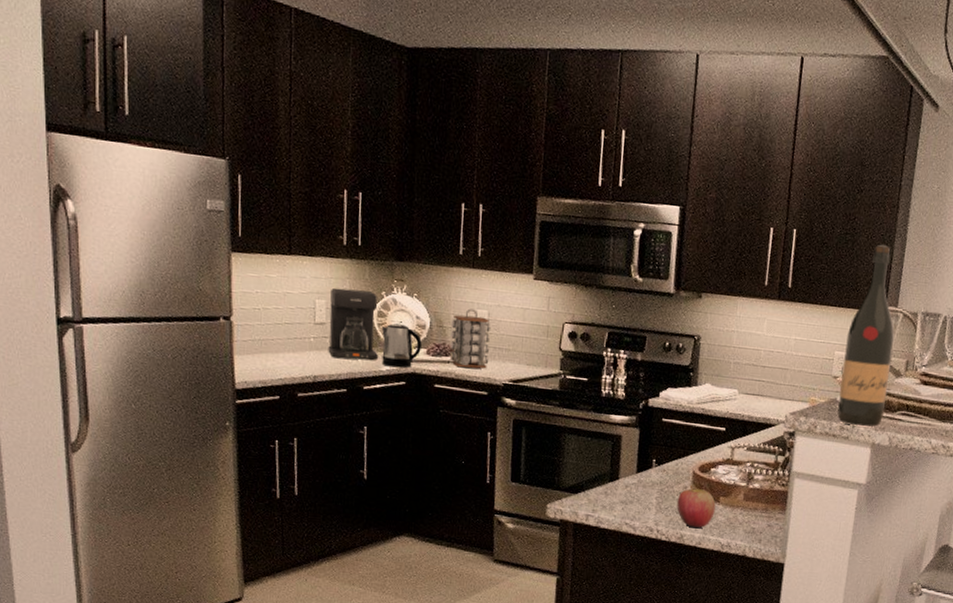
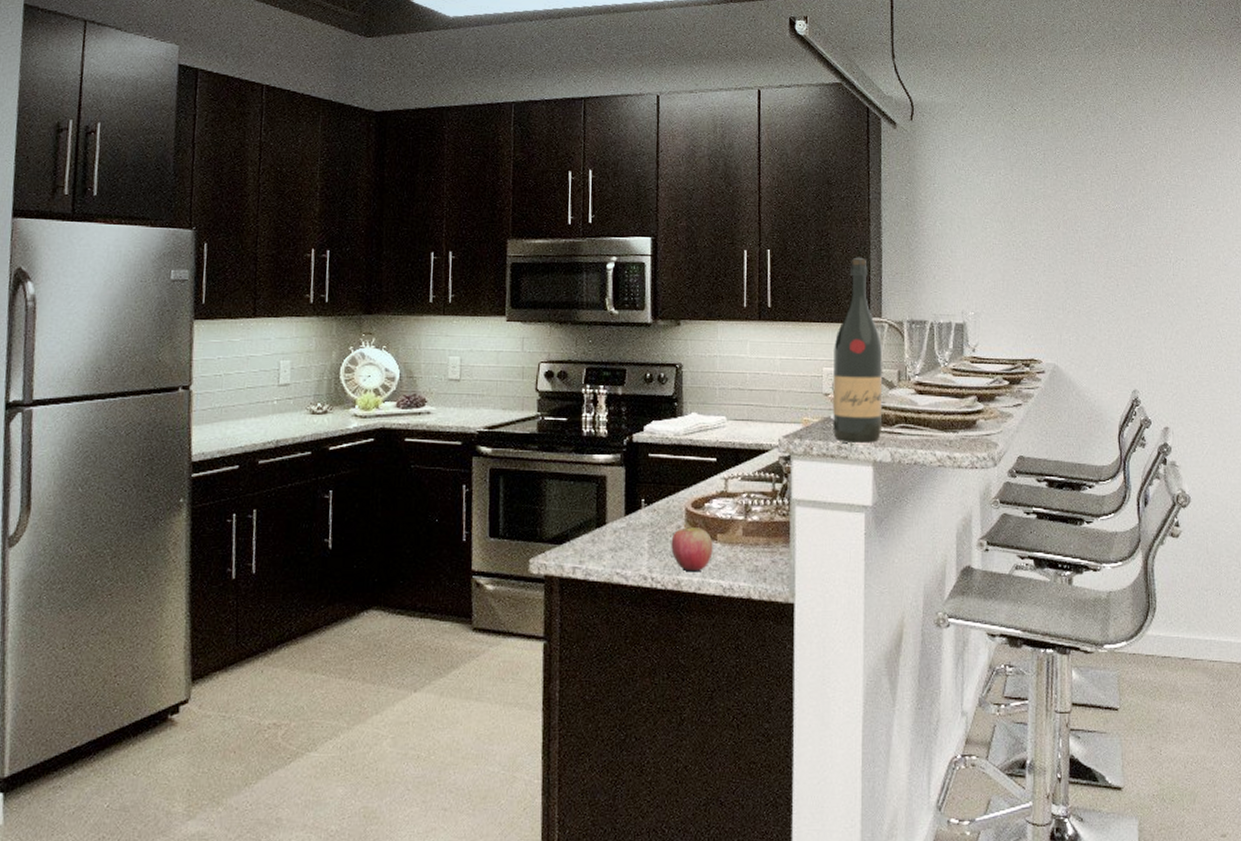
coffee maker: present [328,287,378,361] -> none [292,347,345,420]
kettle: present [381,323,422,368] -> none [349,378,391,424]
spice rack: present [449,308,490,370] -> none [420,356,463,419]

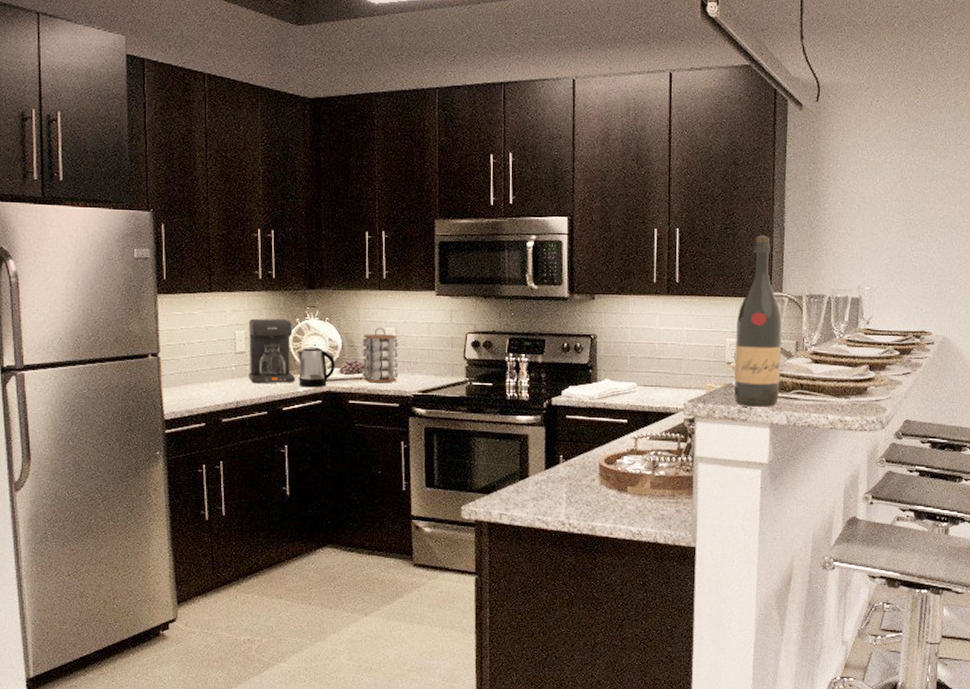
coffee maker: none [292,347,345,420] -> present [248,318,295,384]
kettle: none [349,378,391,424] -> present [298,347,335,388]
spice rack: none [420,356,463,419] -> present [362,327,399,383]
apple: present [671,523,713,571] -> none [586,477,624,518]

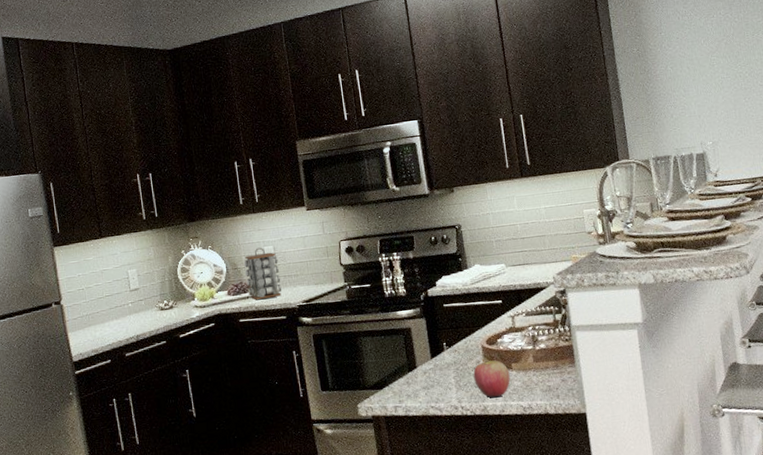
coffee maker: present [248,318,295,384] -> none [139,253,188,317]
kettle: present [298,347,335,388] -> none [187,274,223,314]
apple: none [586,477,624,518] -> present [473,358,511,397]
wine bottle: present [734,235,783,408] -> none [590,108,643,272]

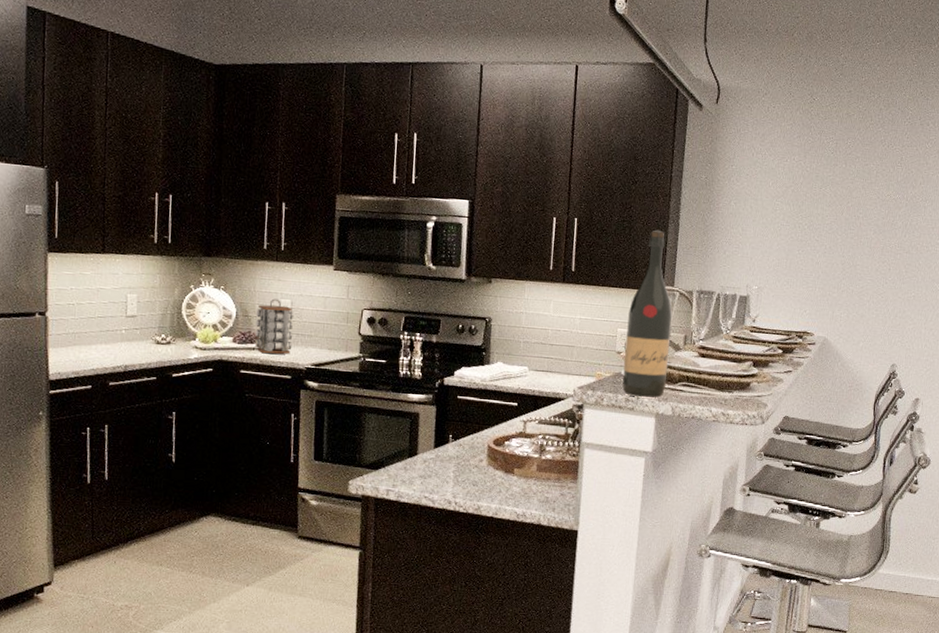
apple: present [473,358,511,397] -> none [473,457,511,499]
wine bottle: none [590,108,643,272] -> present [622,229,673,399]

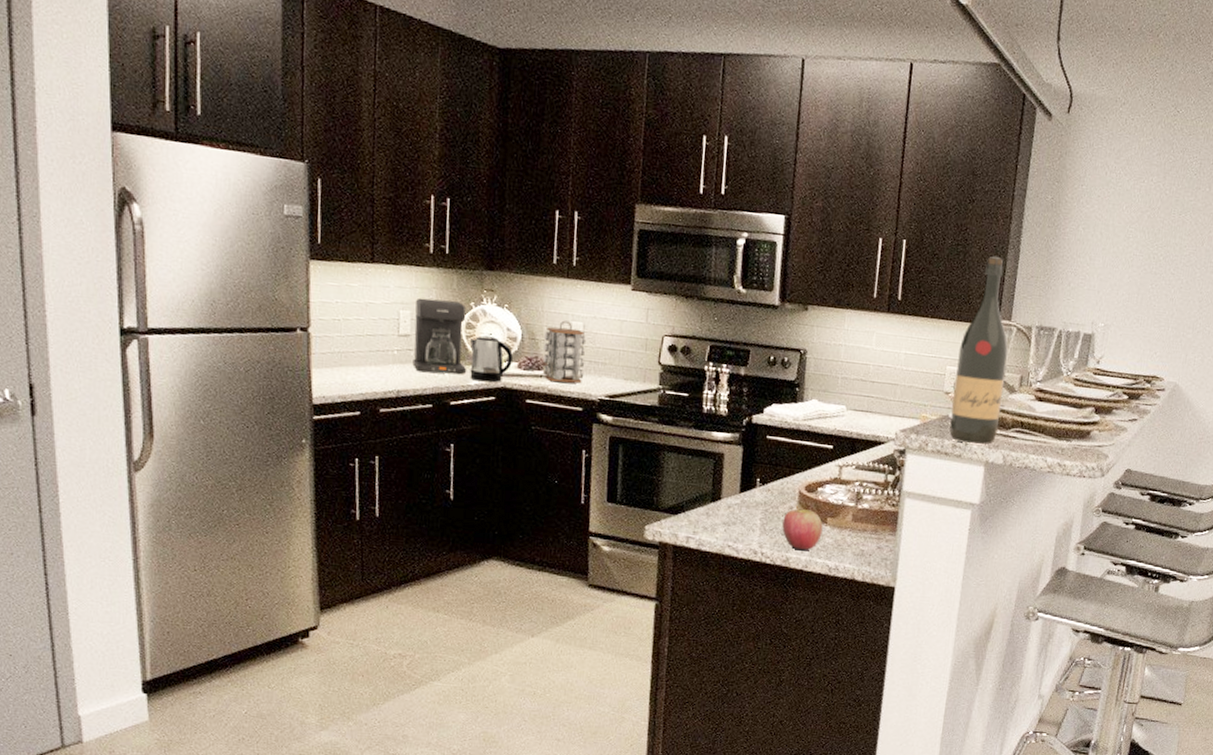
coffee maker: none [139,282,186,350] -> present [412,298,466,375]
kettle: none [190,314,228,356] -> present [470,335,513,383]
apple: none [473,457,511,499] -> present [782,505,823,550]

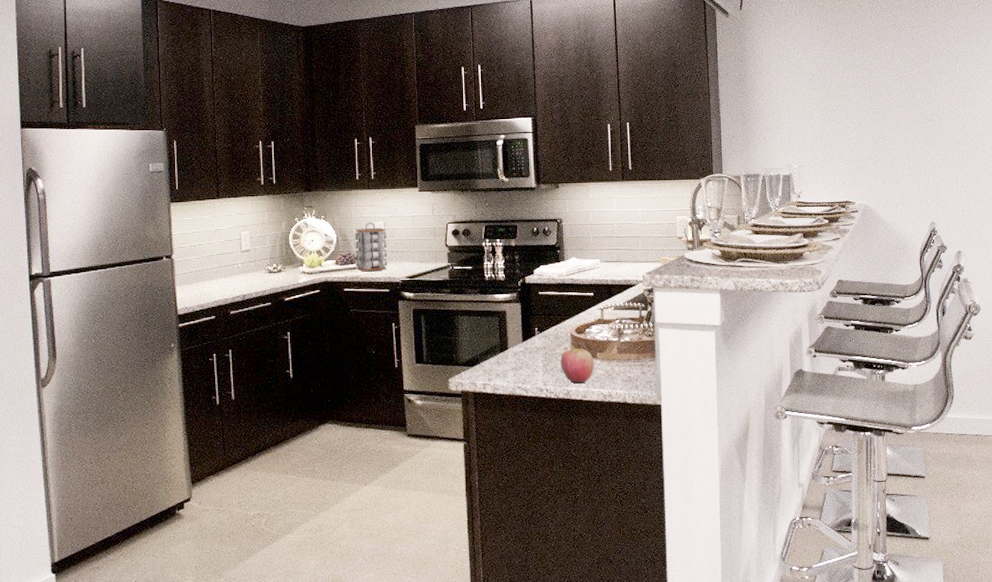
coffee maker: present [412,298,466,375] -> none [253,219,295,278]
kettle: present [470,335,513,383] -> none [297,242,331,279]
wine bottle: present [949,256,1009,445] -> none [684,125,727,277]

